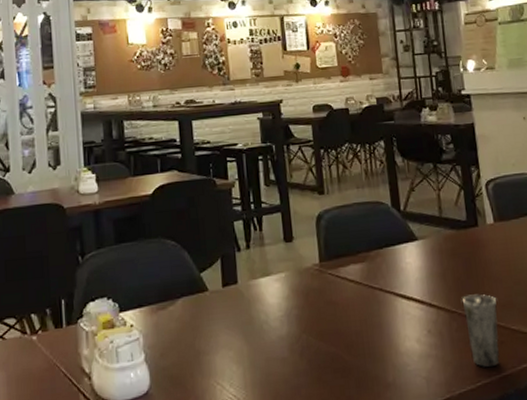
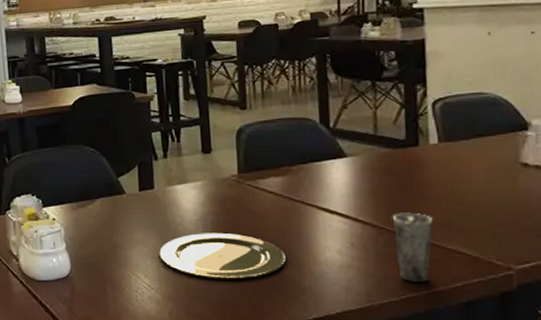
plate: none [244,328,370,382] -> present [159,232,286,279]

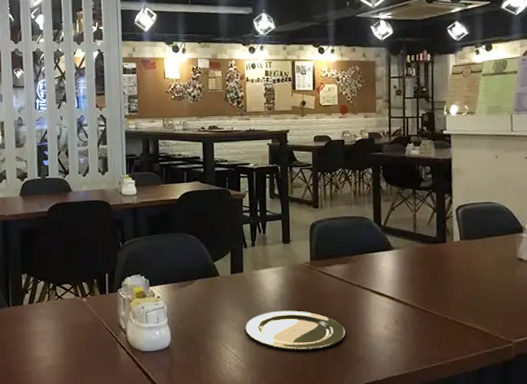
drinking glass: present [392,212,433,283] -> none [426,296,455,353]

